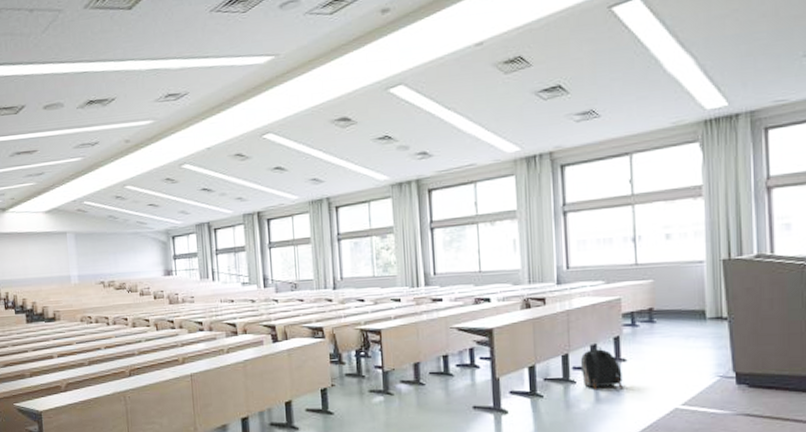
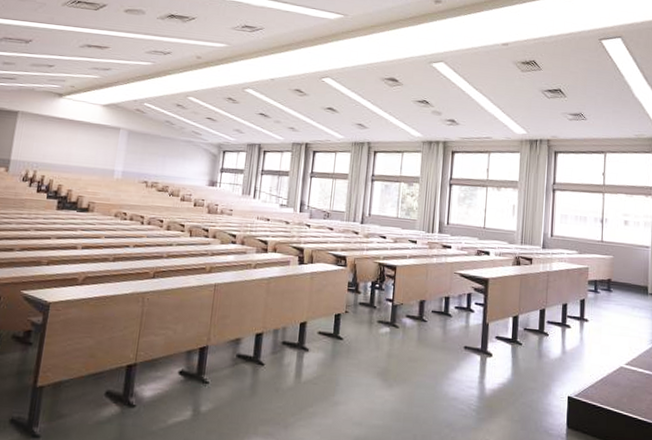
backpack: present [580,346,623,391] -> none [553,306,584,344]

